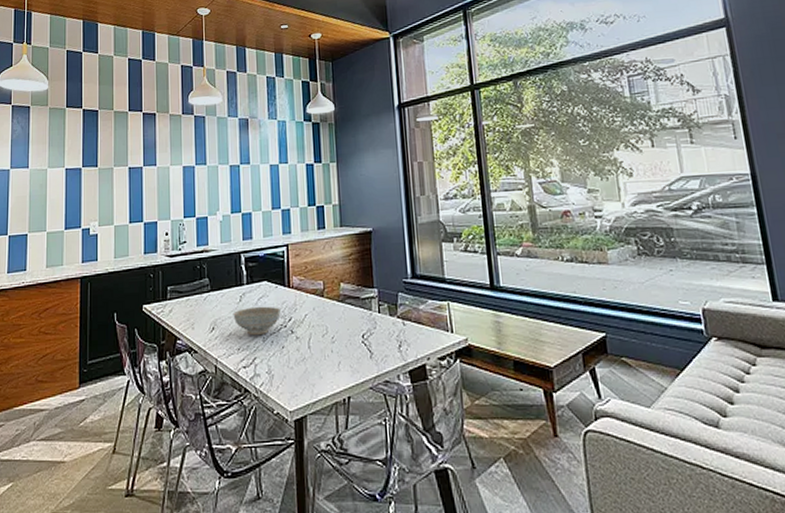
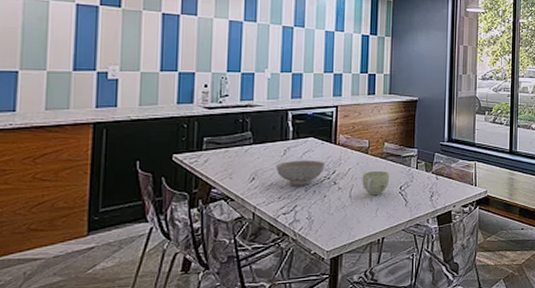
cup: none [319,316,350,346] -> present [362,170,390,196]

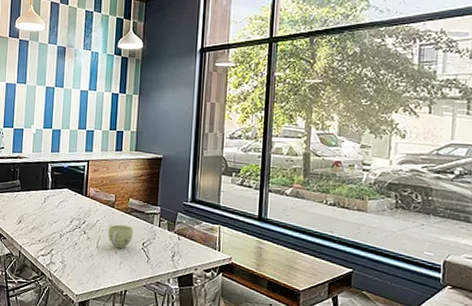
decorative bowl: present [275,160,325,186] -> none [37,208,77,232]

